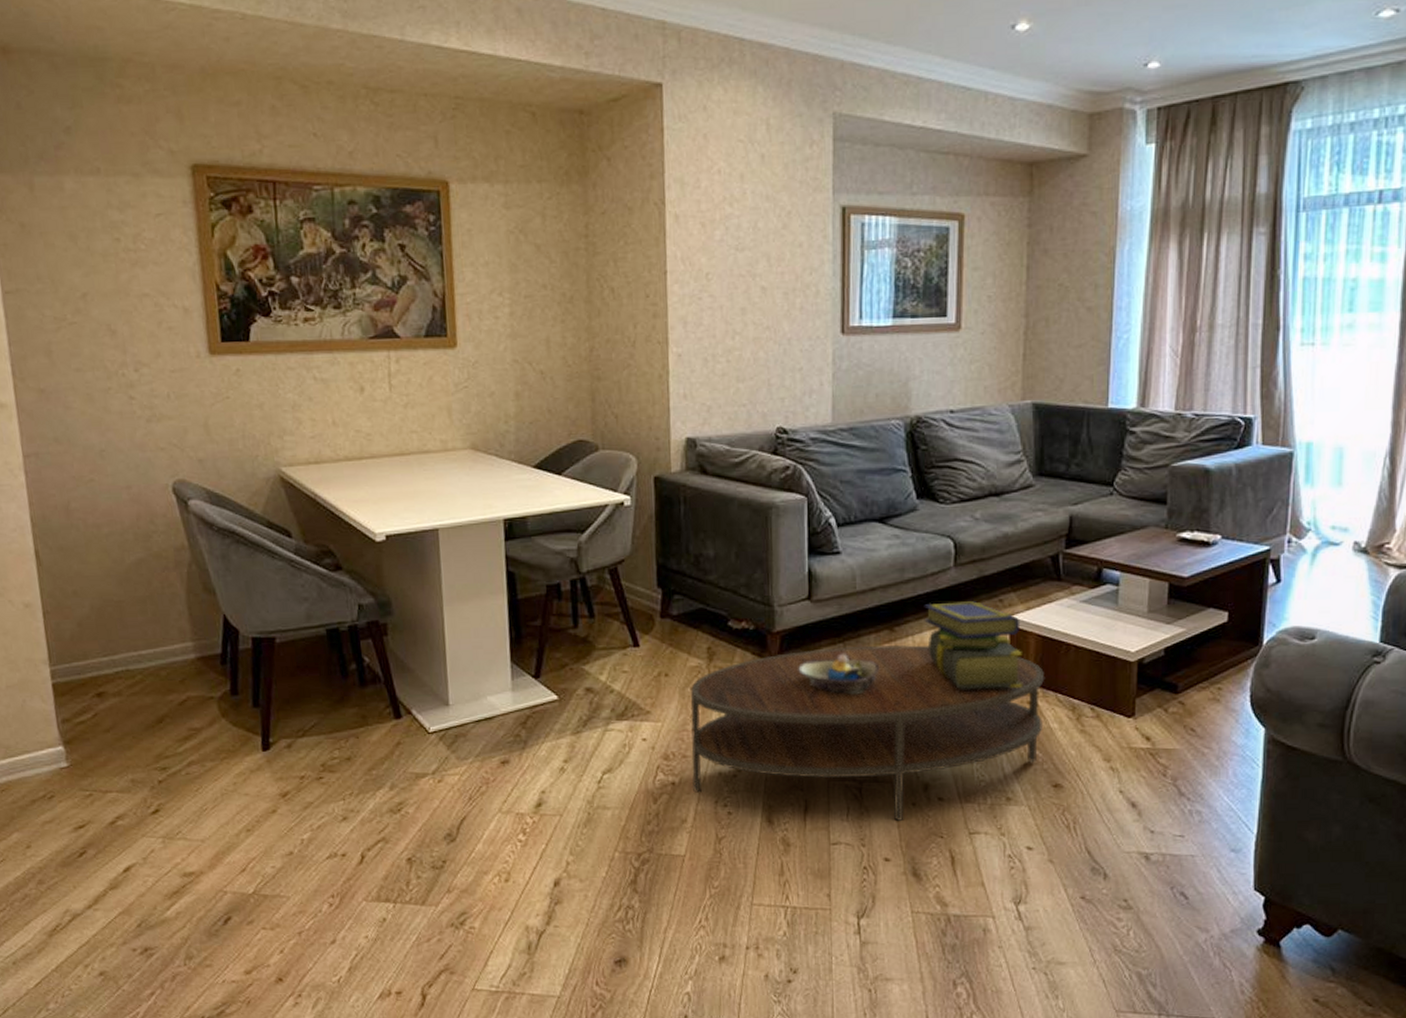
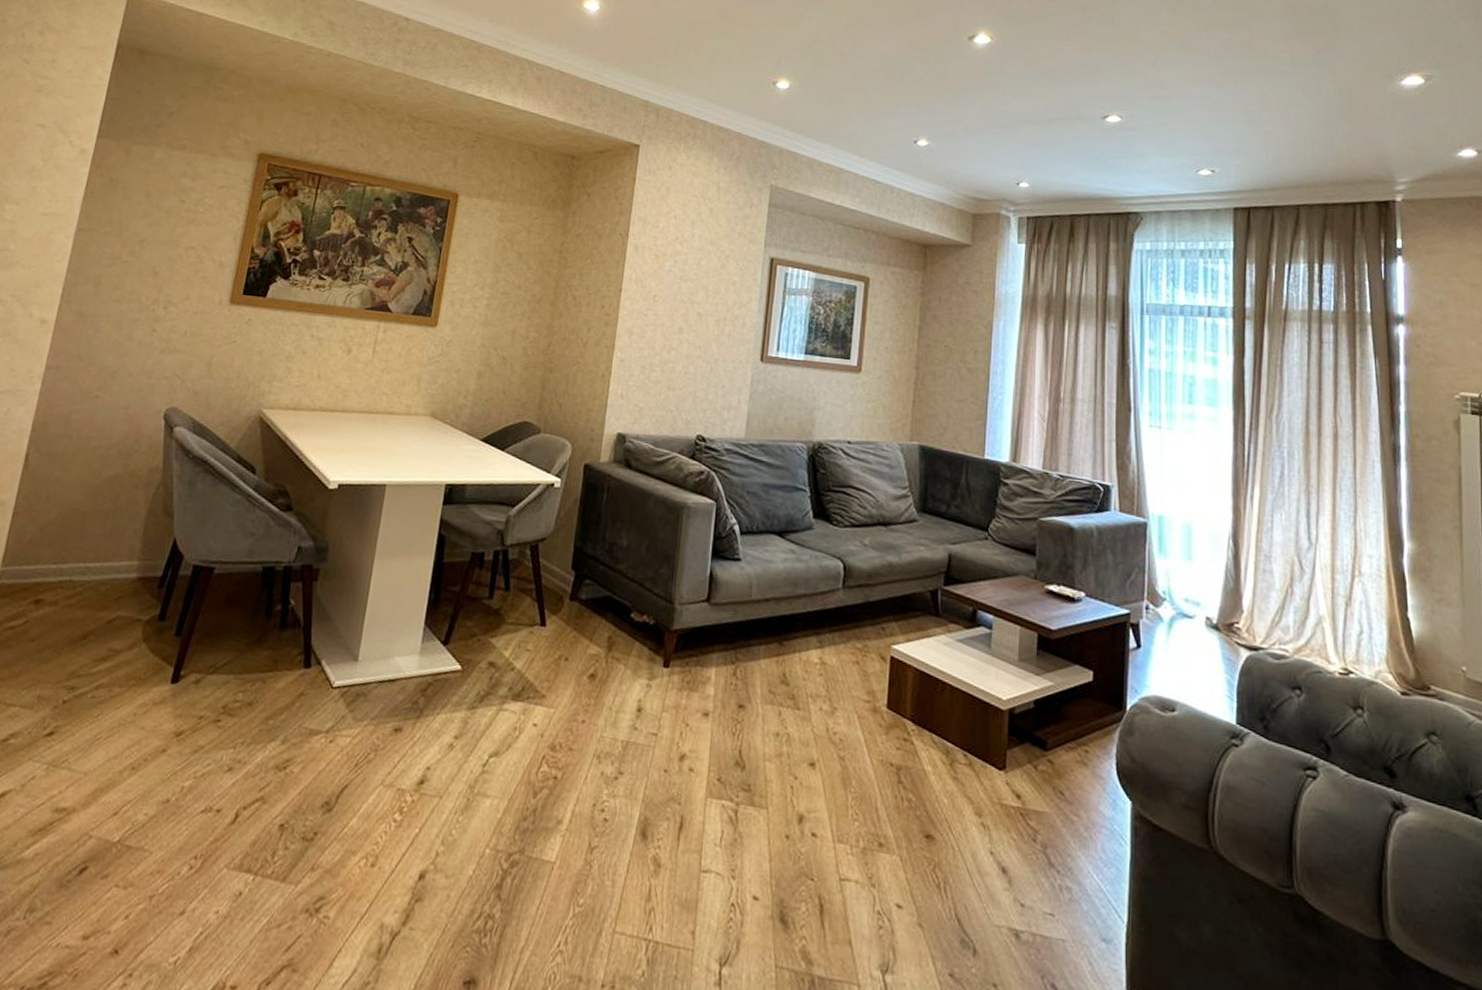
coffee table: present [690,644,1045,821] -> none [573,653,921,854]
decorative bowl: present [798,653,880,695] -> none [690,661,767,707]
stack of books: present [924,601,1022,689] -> none [811,622,901,722]

